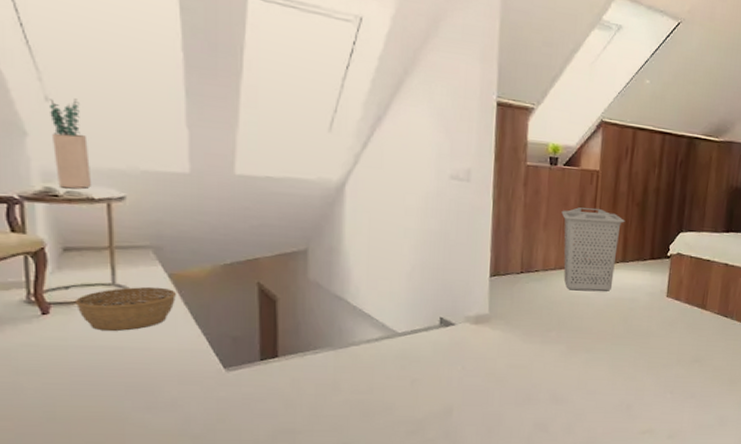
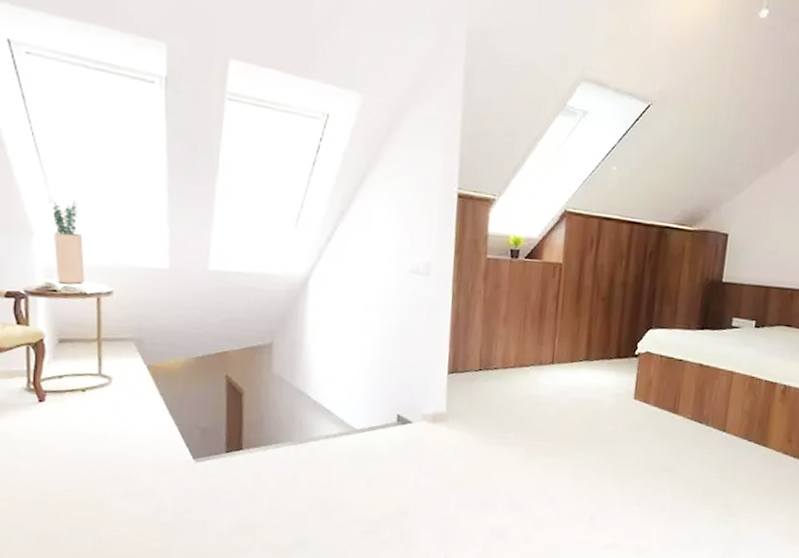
basket: present [74,286,177,331] -> none [66,377,154,419]
laundry basket: present [561,207,625,291] -> none [522,302,590,392]

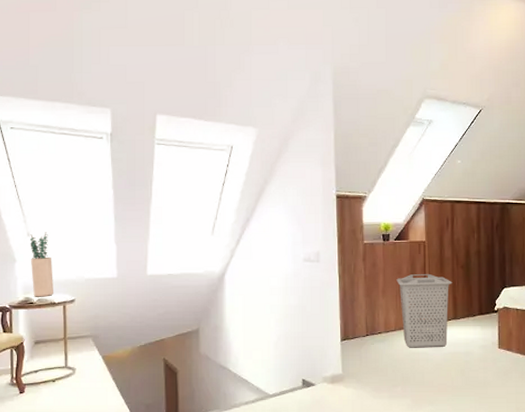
laundry basket: none [522,302,590,392] -> present [396,273,453,348]

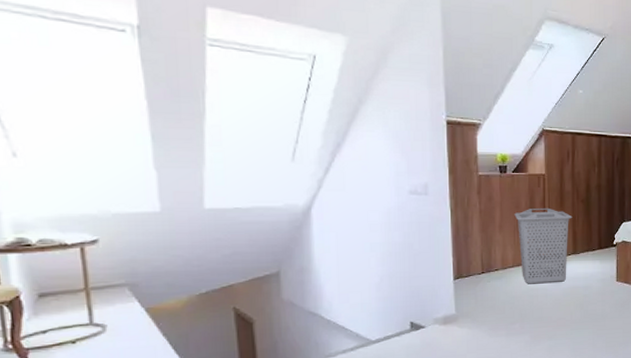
vase: present [30,232,54,297] -> none [17,152,65,237]

